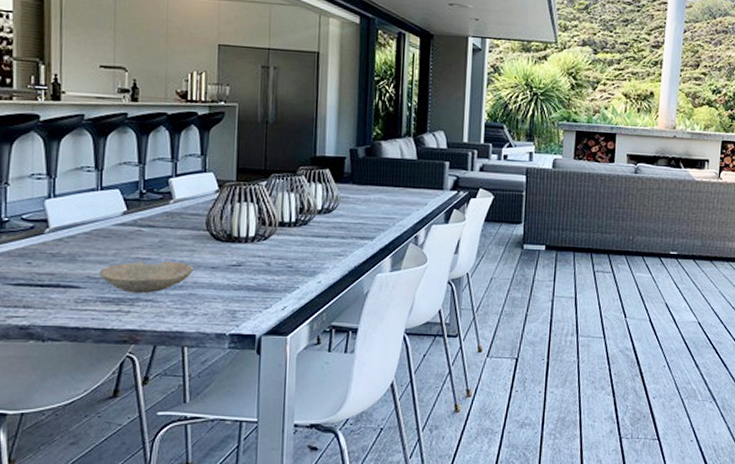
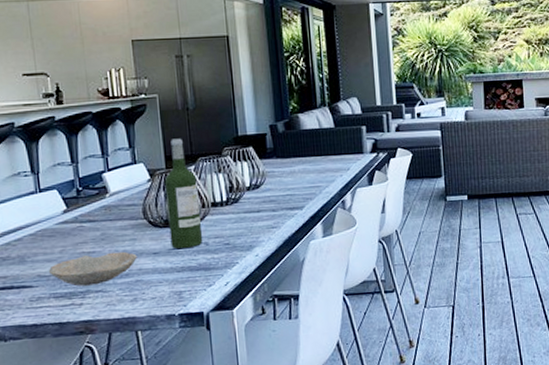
wine bottle: none [231,151,267,267] -> present [164,138,203,249]

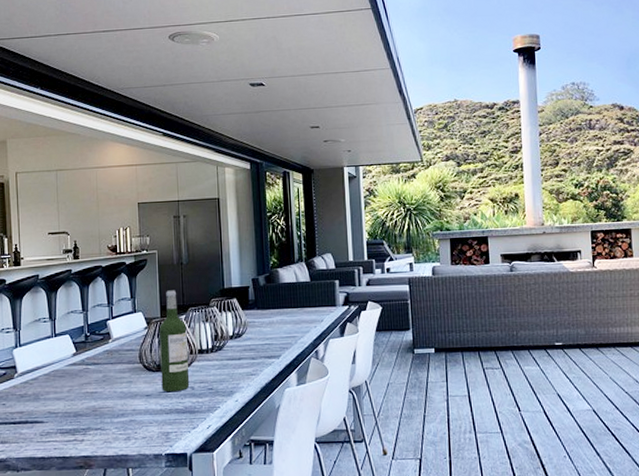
bowl: present [49,251,137,287] -> none [58,393,132,424]

